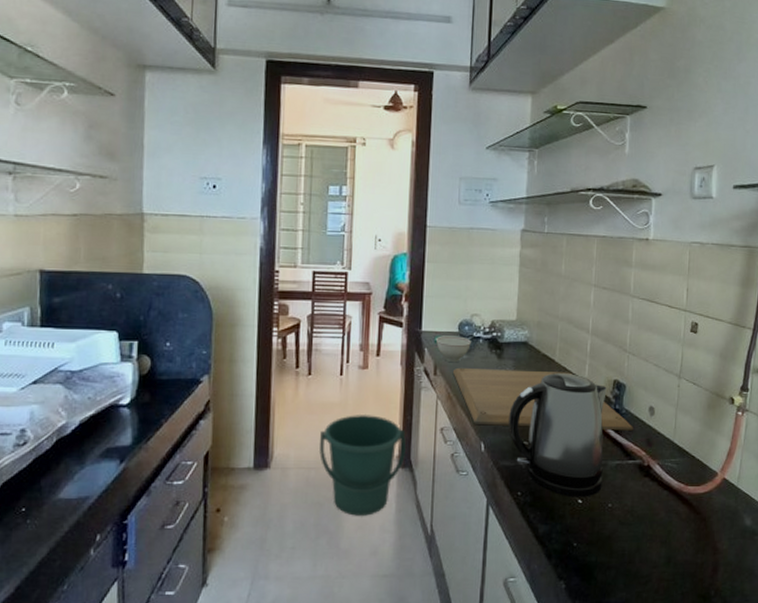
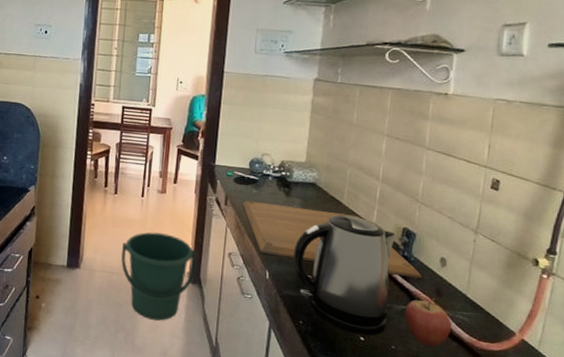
bowl: present [435,335,471,363] -> none [227,170,261,196]
fruit: none [619,448,663,498] -> present [404,297,452,347]

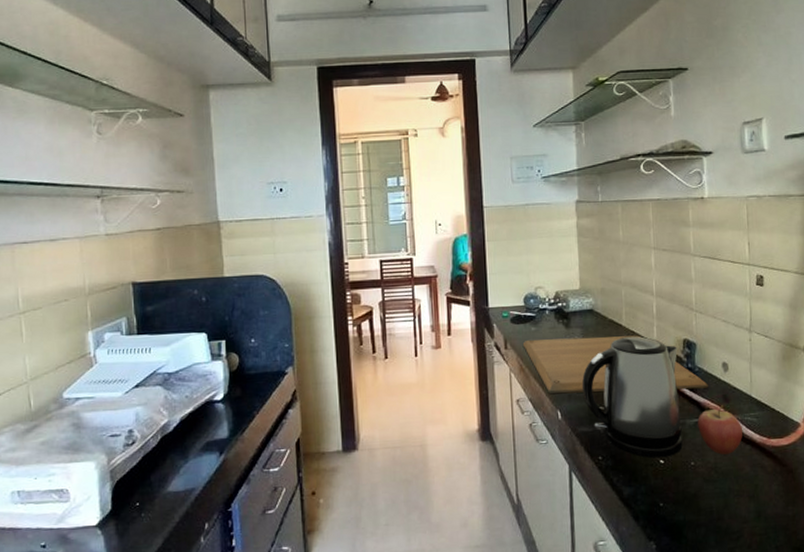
bucket: present [121,232,197,321] -> none [402,391,485,490]

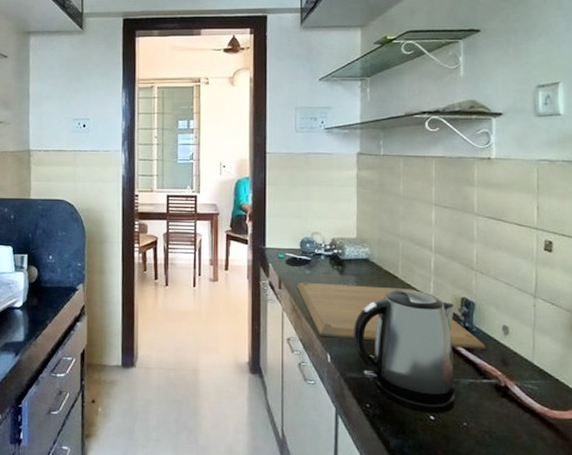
fruit: present [698,404,743,455] -> none [473,367,522,420]

